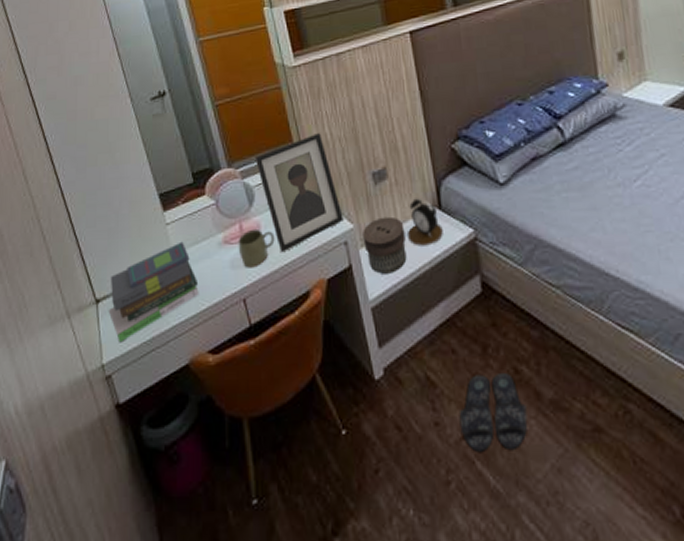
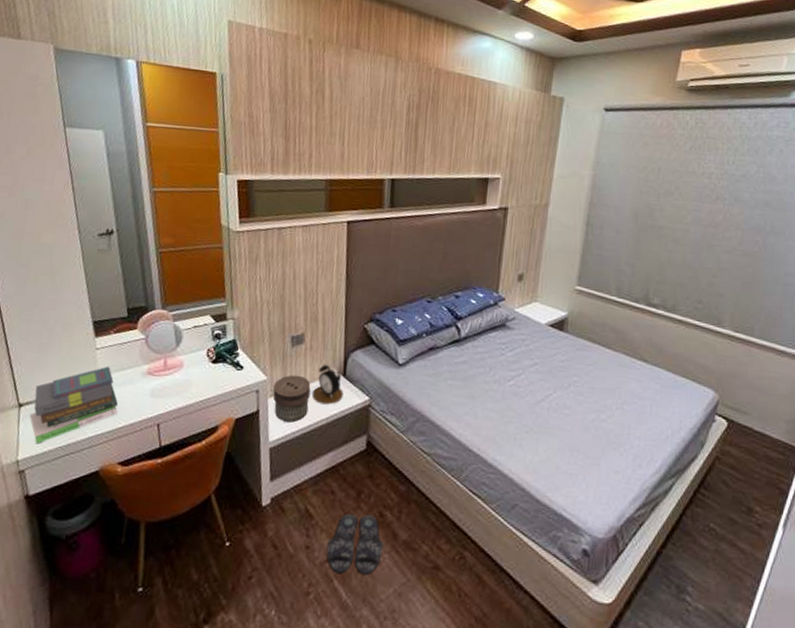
mug: present [238,228,275,268] -> none [159,366,195,399]
picture frame: present [254,133,344,253] -> none [188,294,260,391]

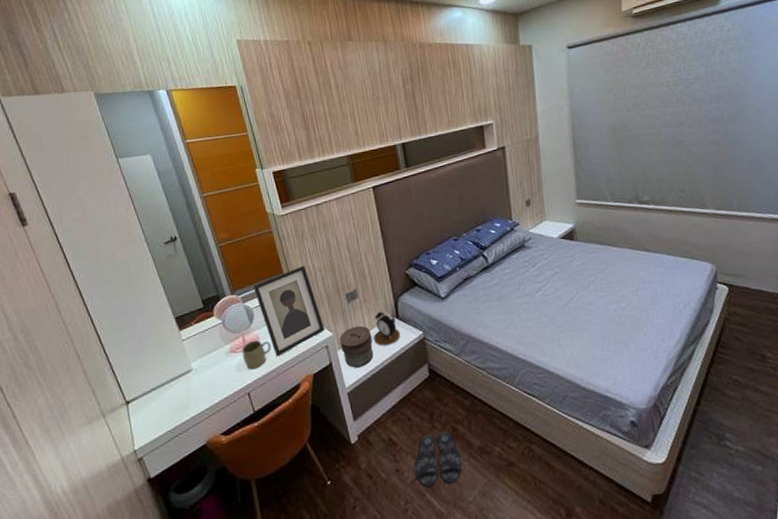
books: present [29,366,119,444] -> none [137,353,212,433]
mug: none [159,366,195,399] -> present [241,340,271,370]
picture frame: none [188,294,260,391] -> present [253,266,325,357]

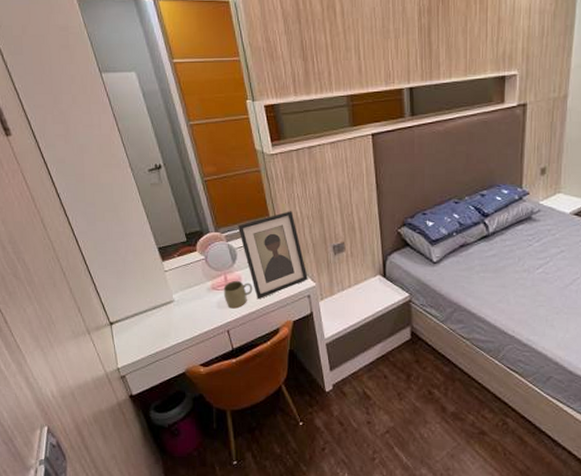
decorative box: present [339,325,374,368] -> none [323,279,356,321]
alarm clock: present [373,310,400,346] -> none [357,266,385,303]
slippers: present [413,431,462,487] -> none [385,393,434,442]

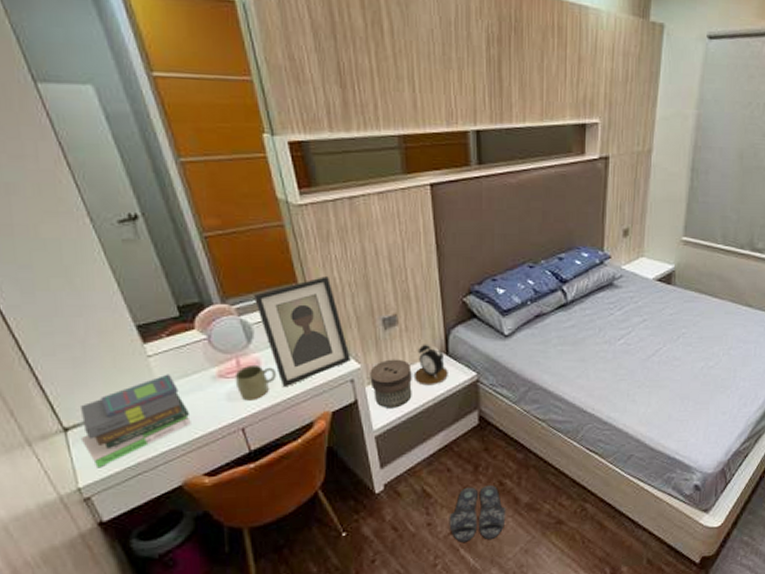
books: none [120,285,192,354] -> present [80,374,191,468]
decorative box: none [323,279,356,321] -> present [370,359,412,408]
alarm clock: none [357,266,385,303] -> present [413,342,448,386]
slippers: none [385,393,434,442] -> present [449,485,506,542]

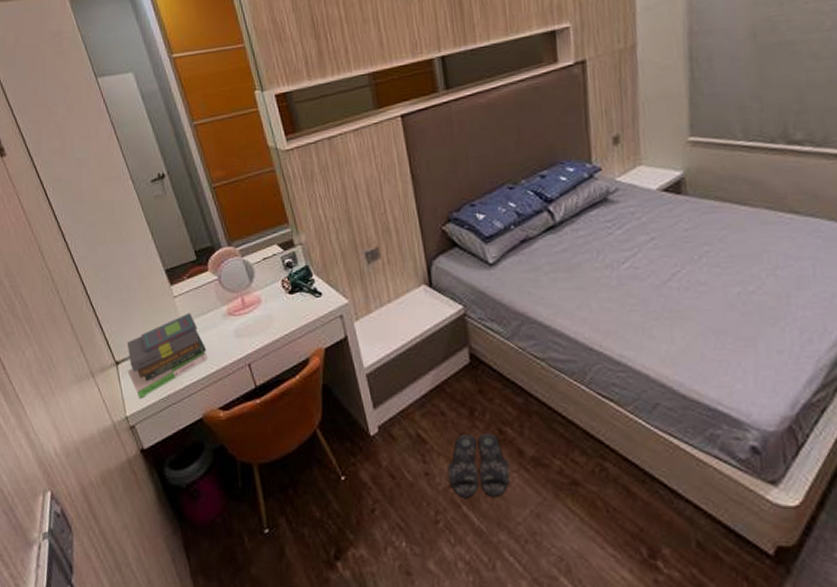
mug: present [234,364,277,401] -> none [240,302,275,337]
picture frame: present [253,277,351,388] -> none [252,215,339,324]
decorative box: present [370,359,412,408] -> none [357,293,399,345]
alarm clock: present [413,342,448,386] -> none [399,275,434,321]

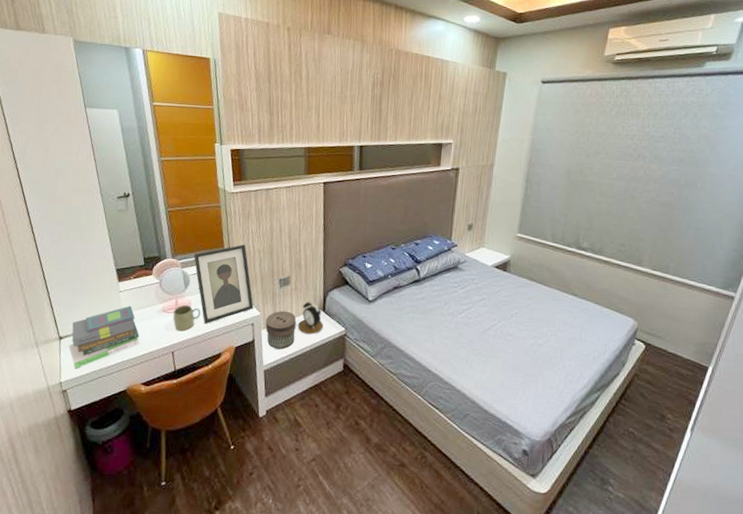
mug: none [240,302,275,337] -> present [172,304,201,332]
picture frame: none [252,215,339,324] -> present [193,244,254,325]
decorative box: none [357,293,399,345] -> present [265,310,297,350]
alarm clock: none [399,275,434,321] -> present [297,300,324,335]
slippers: present [447,434,510,498] -> none [312,422,359,471]

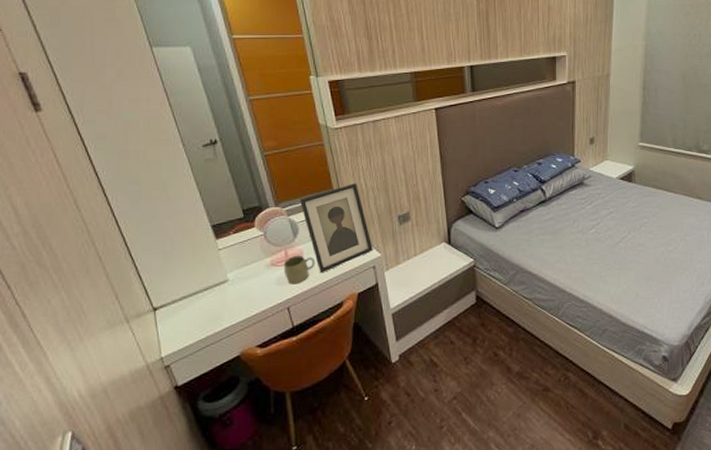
books: present [68,305,140,369] -> none [165,263,249,341]
decorative box: present [265,310,297,350] -> none [388,248,422,290]
alarm clock: present [297,300,324,335] -> none [423,234,451,271]

